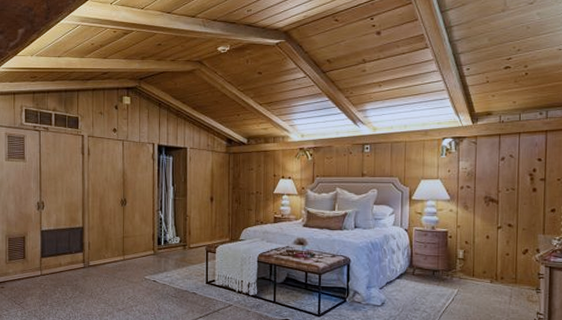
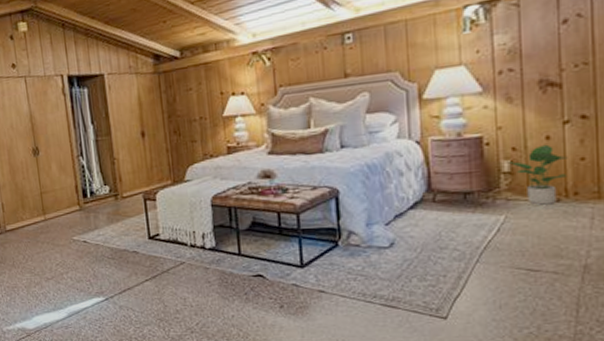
potted plant: none [463,241,499,284] -> present [509,144,568,205]

